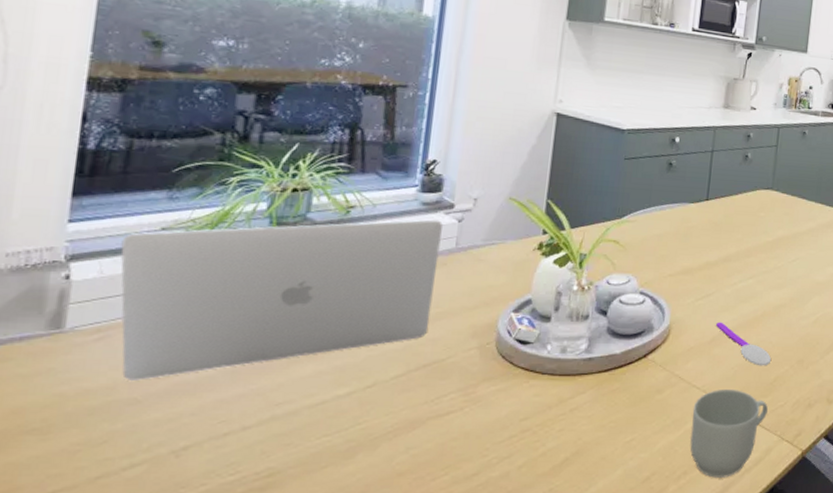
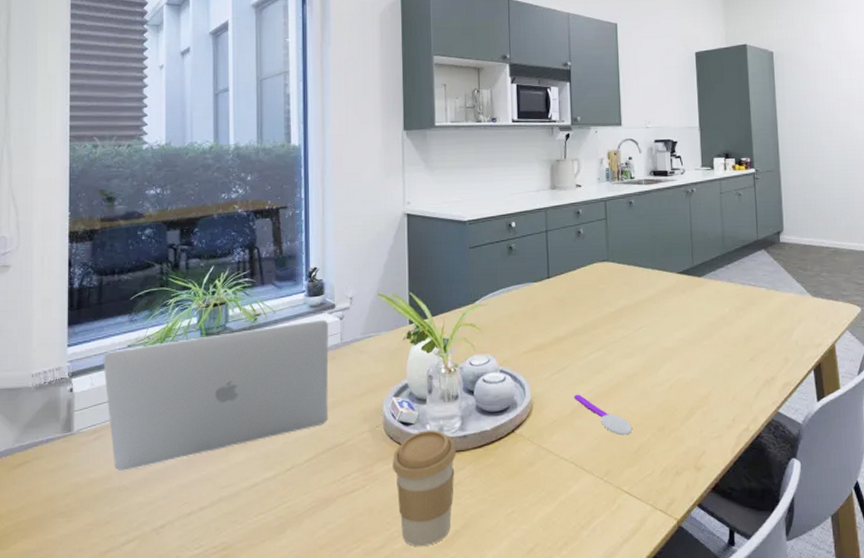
coffee cup: none [500,350,579,475] -> present [393,430,457,547]
mug: present [690,388,768,478] -> none [564,459,636,549]

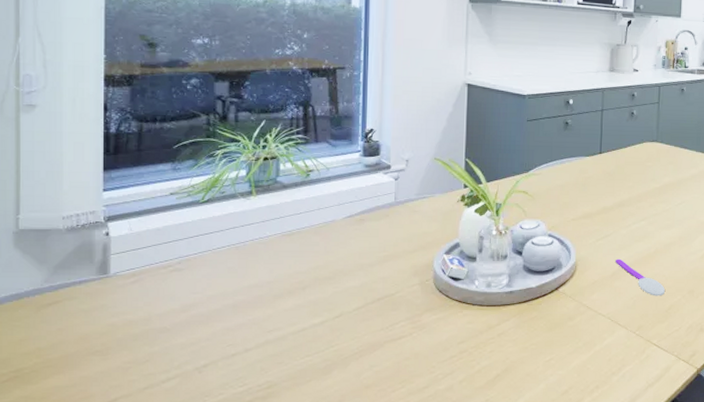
laptop: present [103,319,329,471] -> none [143,179,383,313]
coffee cup: present [393,430,457,547] -> none [440,285,503,388]

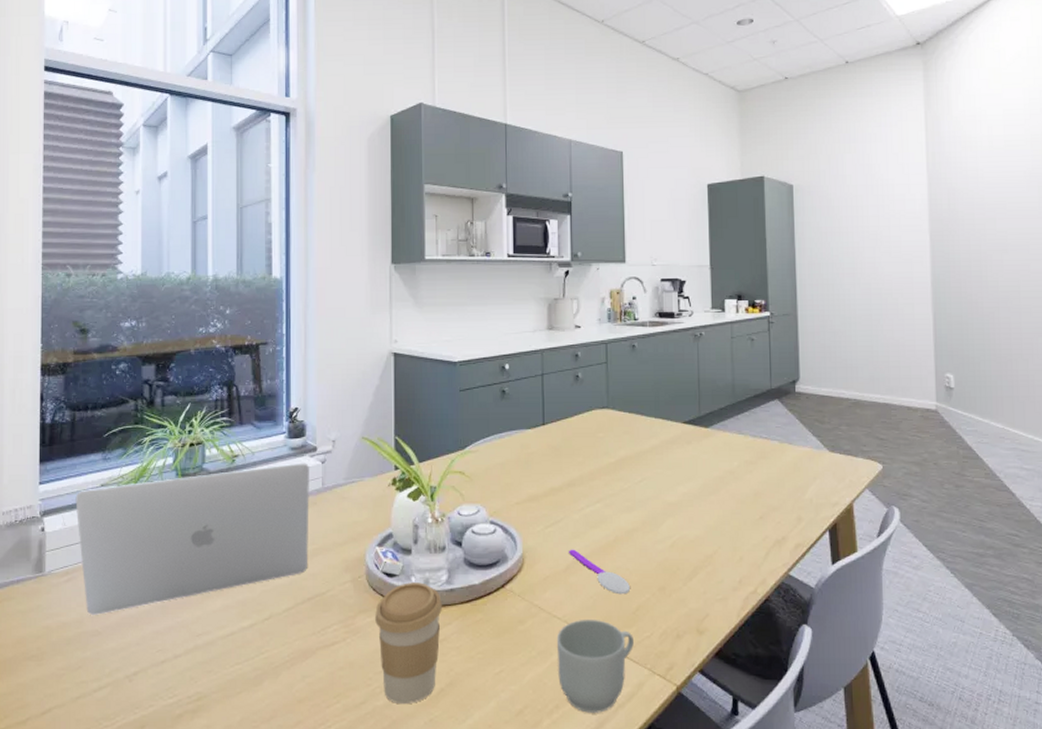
laptop: none [143,179,383,313] -> present [75,463,309,615]
coffee cup: none [440,285,503,388] -> present [375,582,443,705]
mug: none [600,316,665,391] -> present [556,619,634,713]

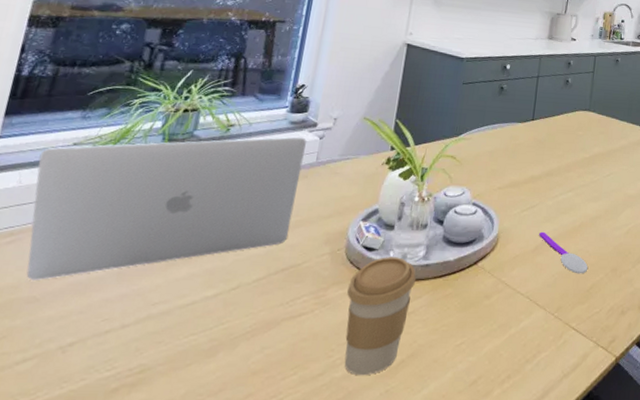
mug: present [556,619,634,713] -> none [514,295,585,382]

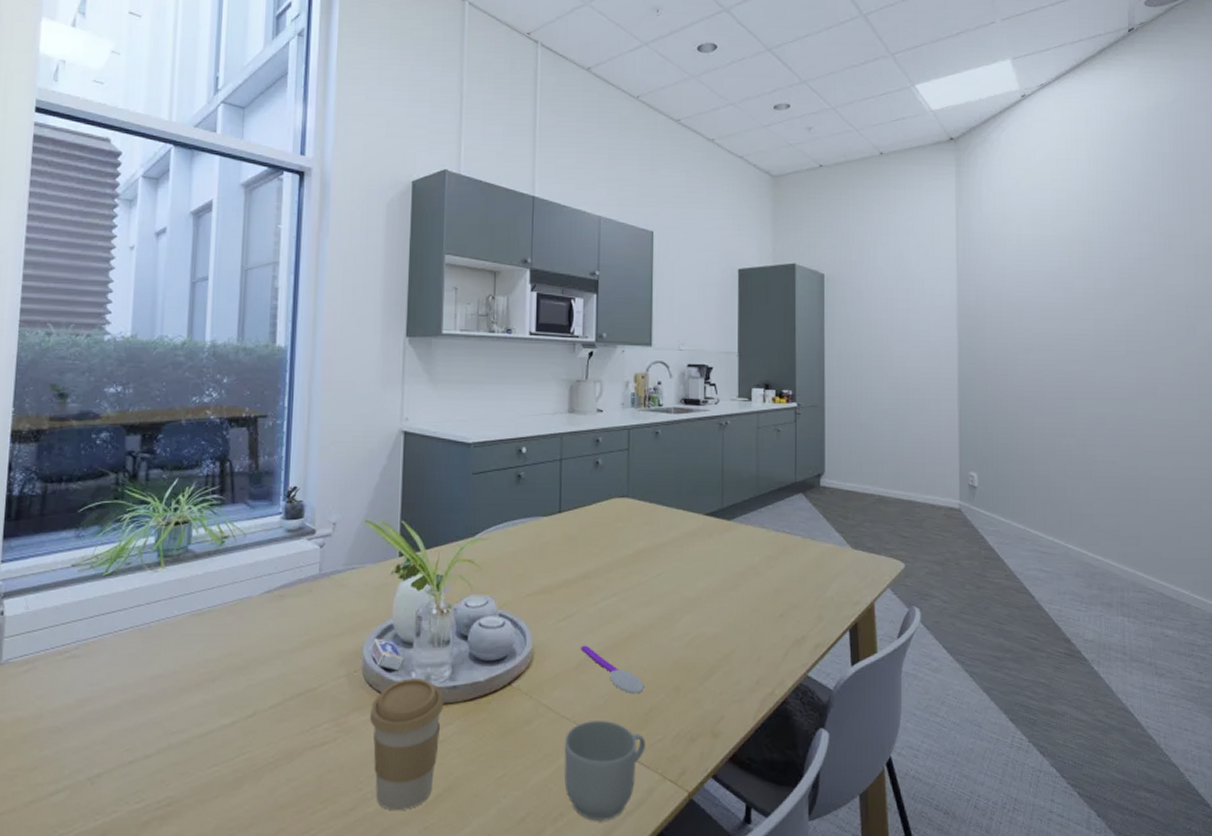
laptop: present [26,136,306,280] -> none [41,546,306,709]
mug: none [514,295,585,382] -> present [564,720,645,821]

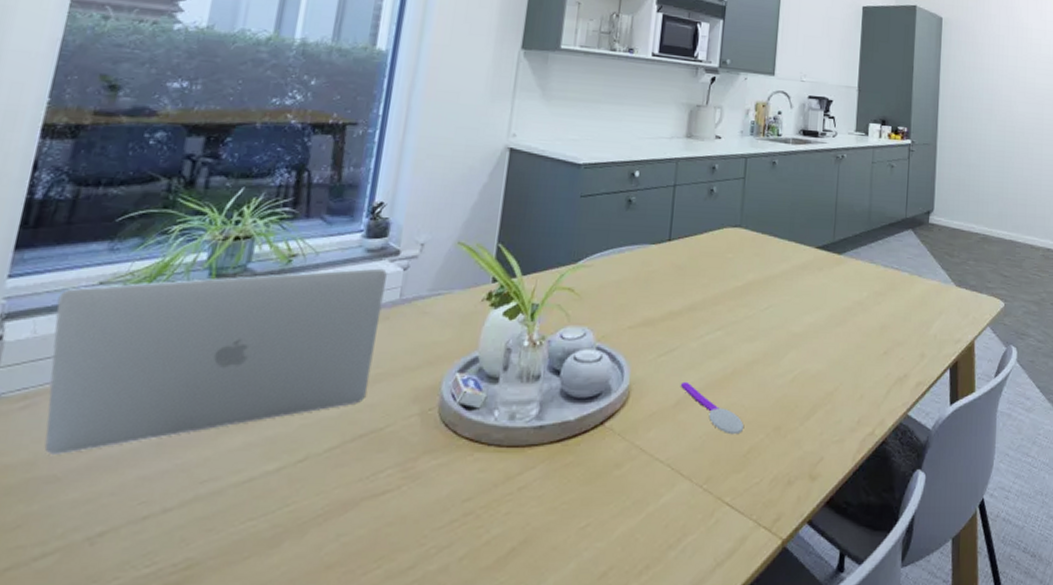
laptop: none [41,546,306,709] -> present [44,268,387,454]
coffee cup: present [370,678,445,811] -> none [440,417,528,569]
mug: present [564,720,645,821] -> none [653,462,741,574]

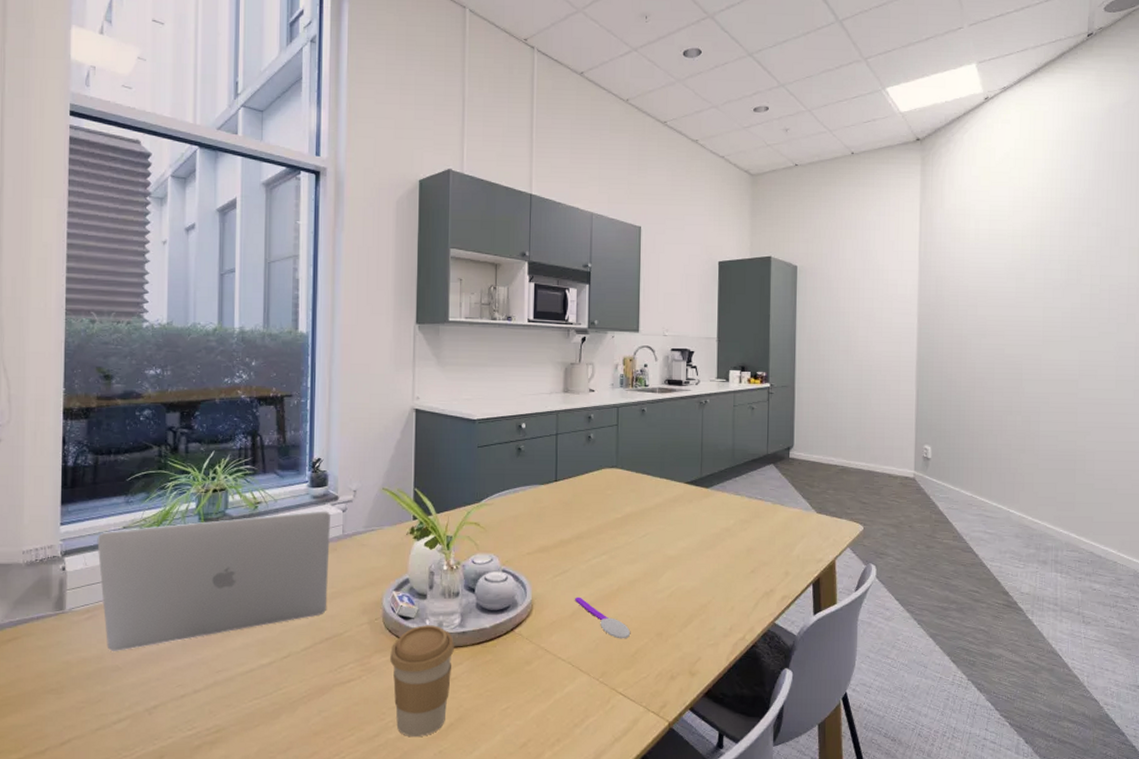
coffee cup: none [440,417,528,569] -> present [390,625,455,738]

